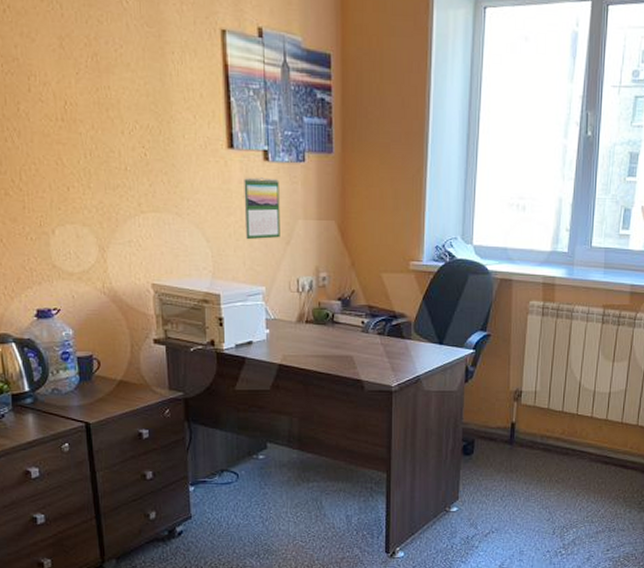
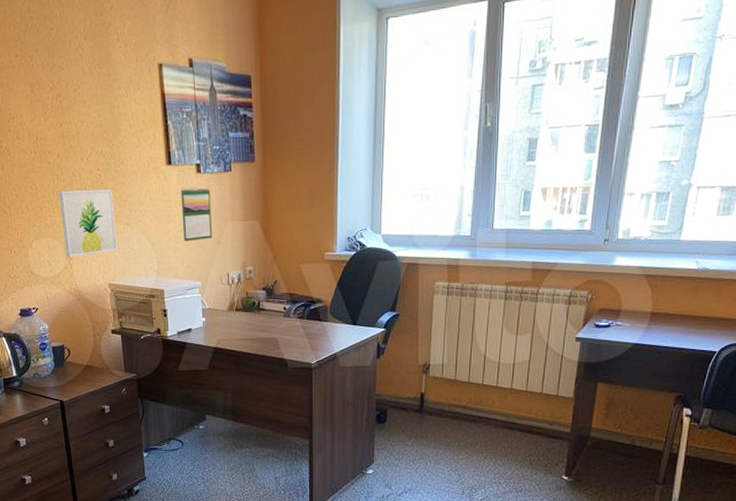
wall art: none [92,168,165,250] -> present [59,189,118,258]

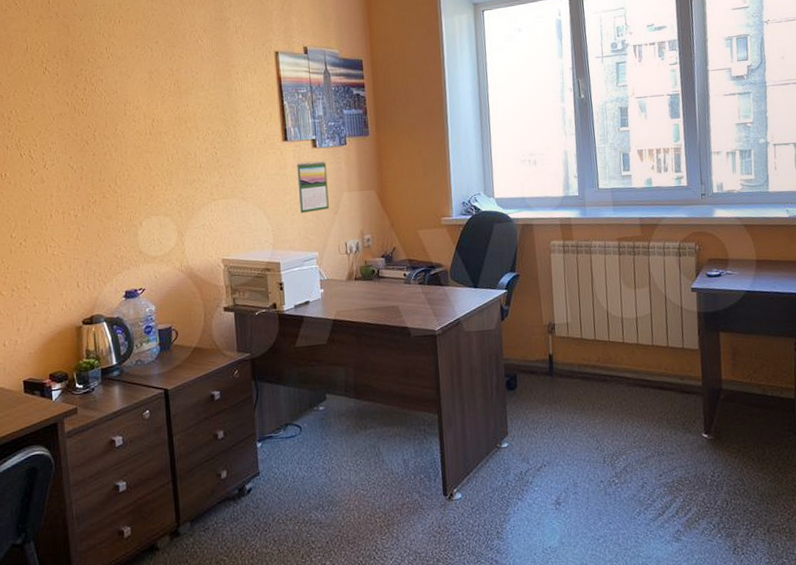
wall art: present [59,189,118,258] -> none [173,166,233,235]

